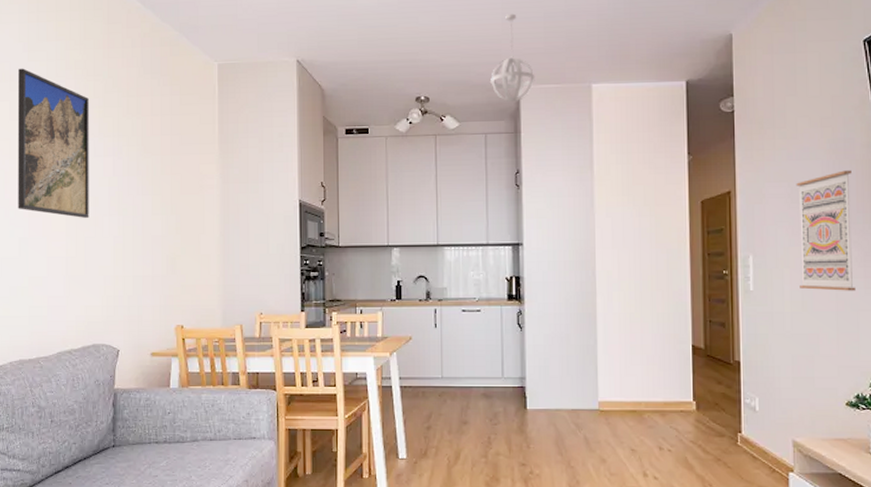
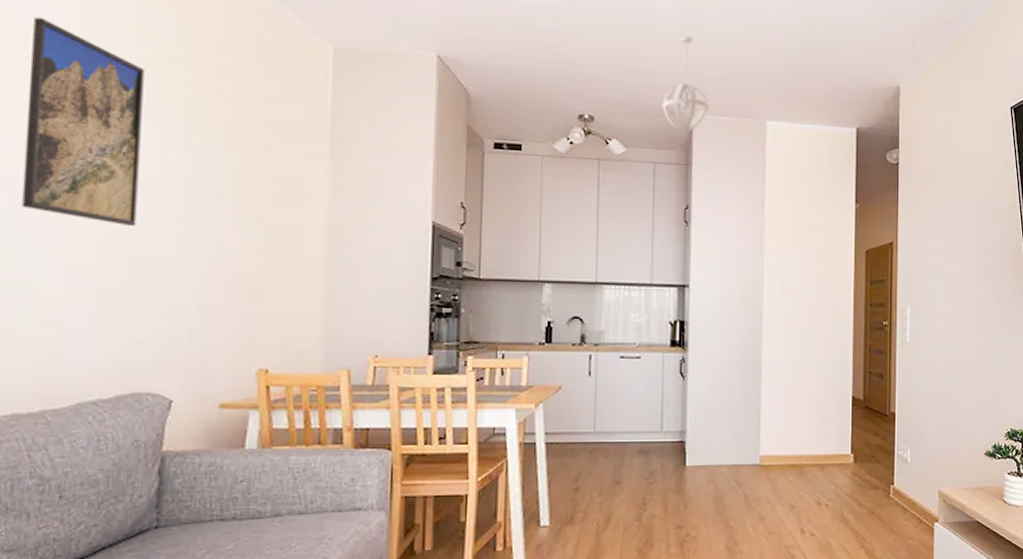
wall art: present [796,170,856,291] -> none [950,229,997,345]

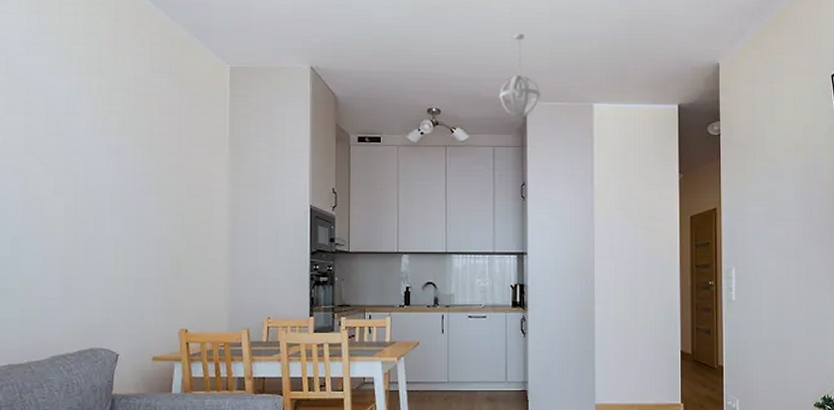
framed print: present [21,17,144,226] -> none [11,61,92,218]

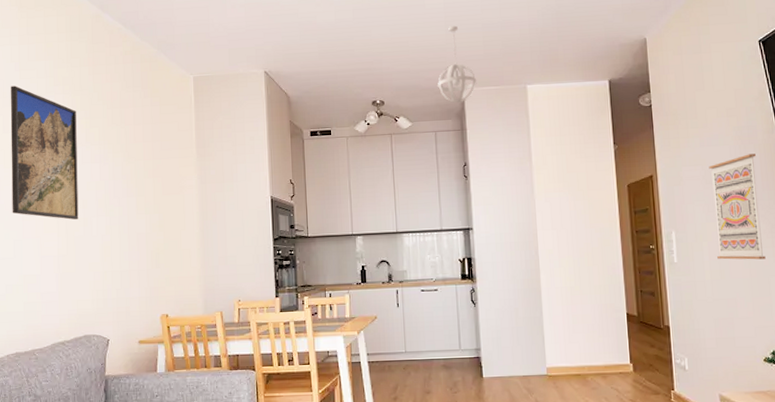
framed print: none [11,61,92,218] -> present [10,85,79,220]
wall art: none [773,192,823,302] -> present [709,153,766,260]

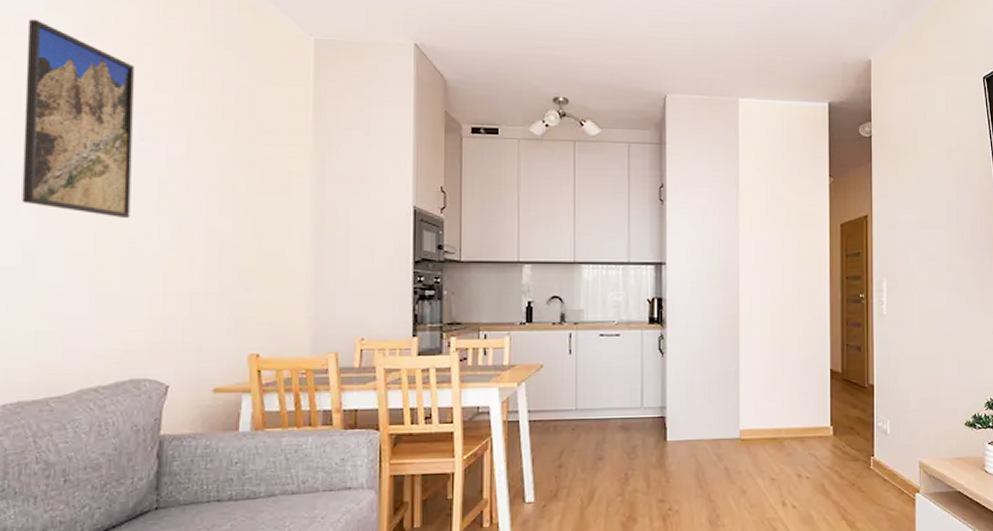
pendant light: present [438,25,477,103] -> none [635,16,682,110]
wall art: present [709,153,766,260] -> none [925,199,974,315]

